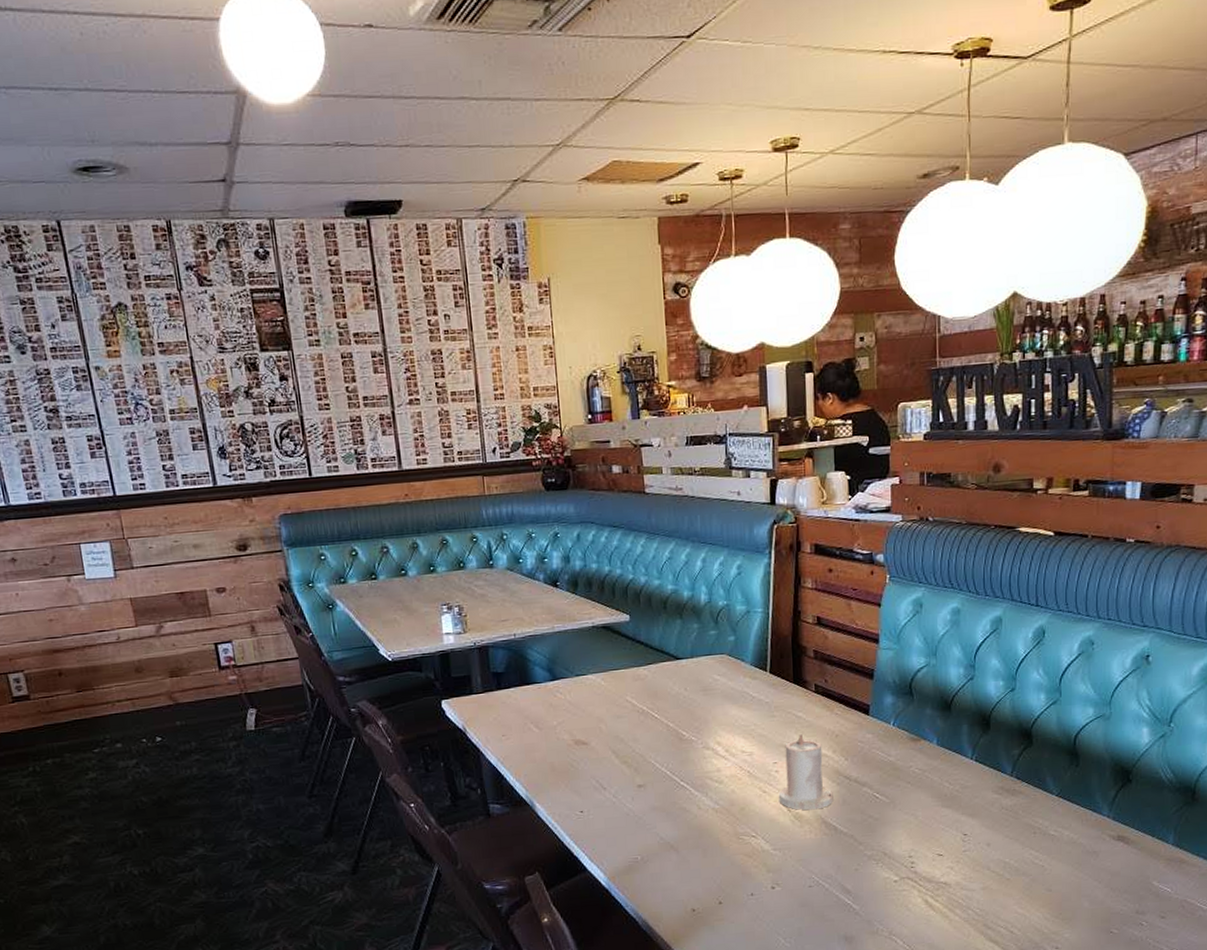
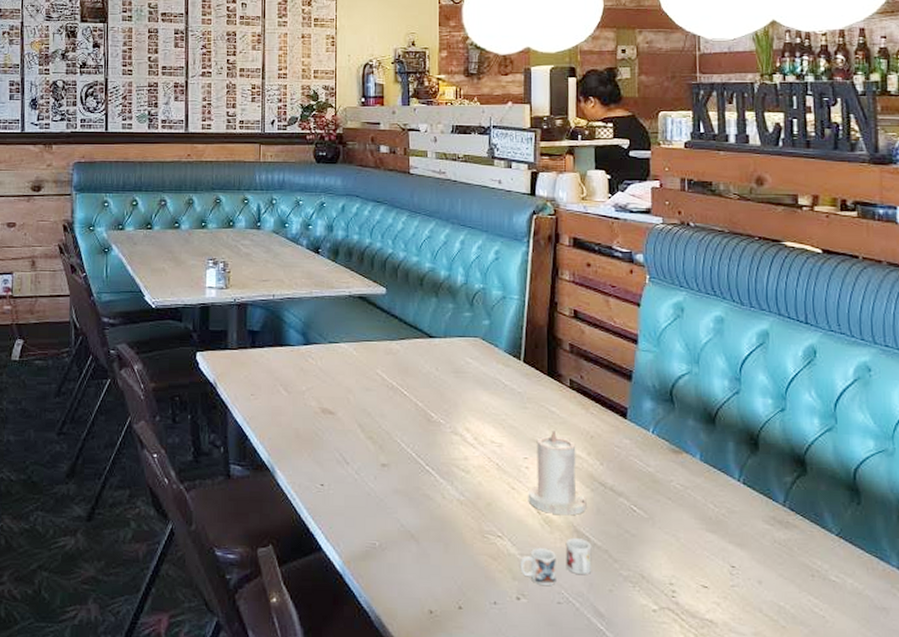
mug: none [774,828,839,873] -> present [520,538,592,585]

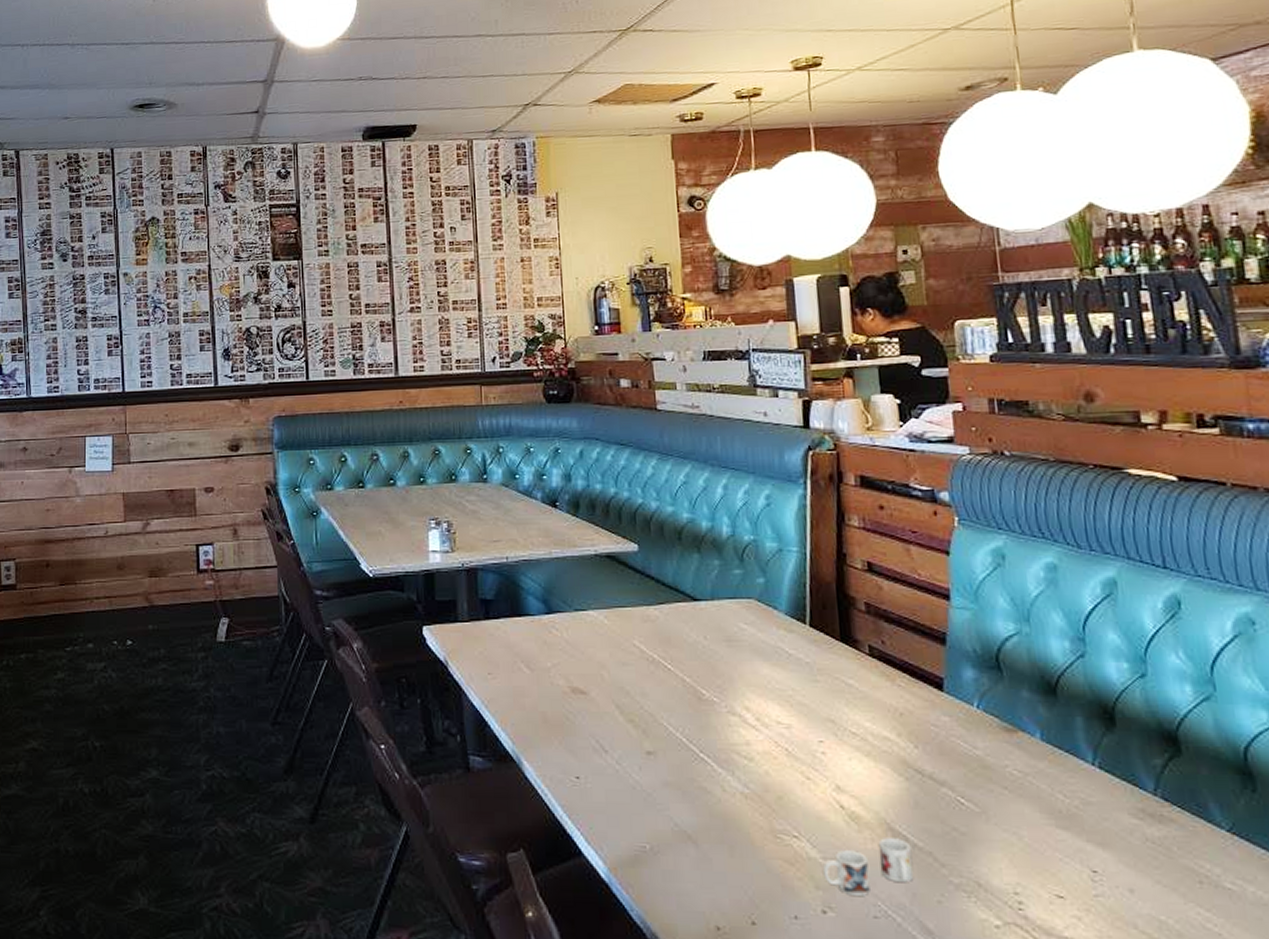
candle: present [528,431,587,516] -> none [827,708,902,811]

